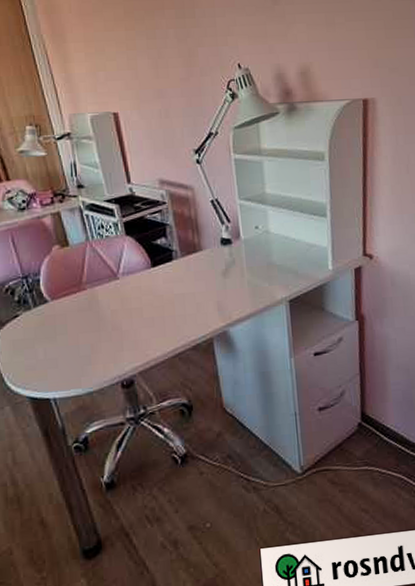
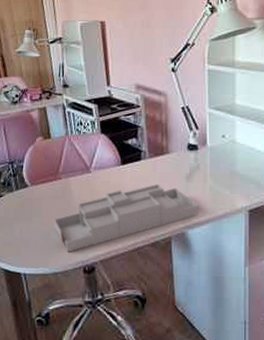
desk organizer: none [82,283,240,369] -> present [53,183,200,253]

